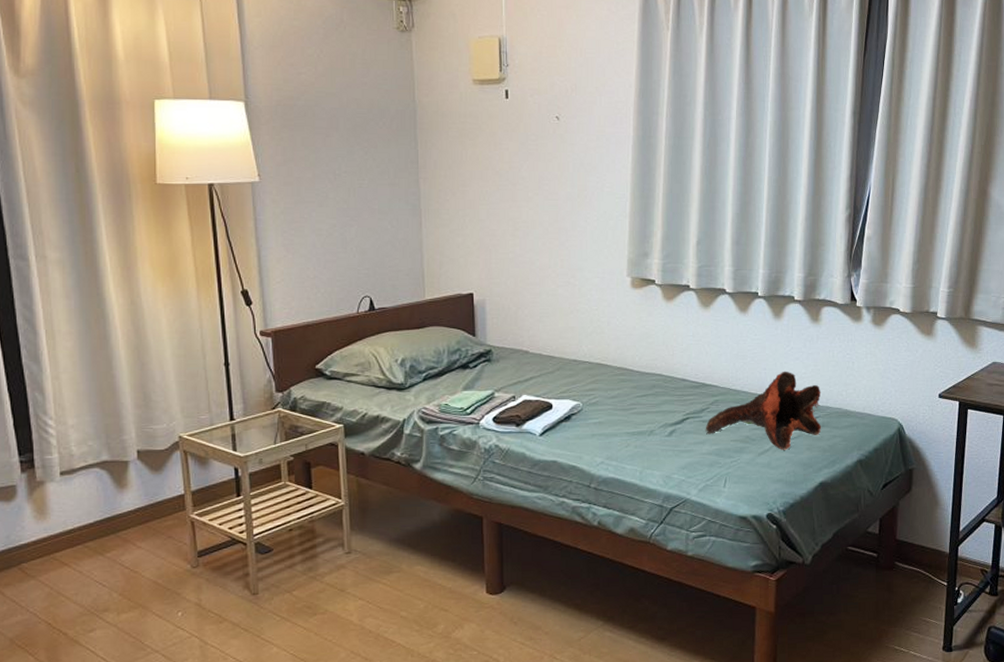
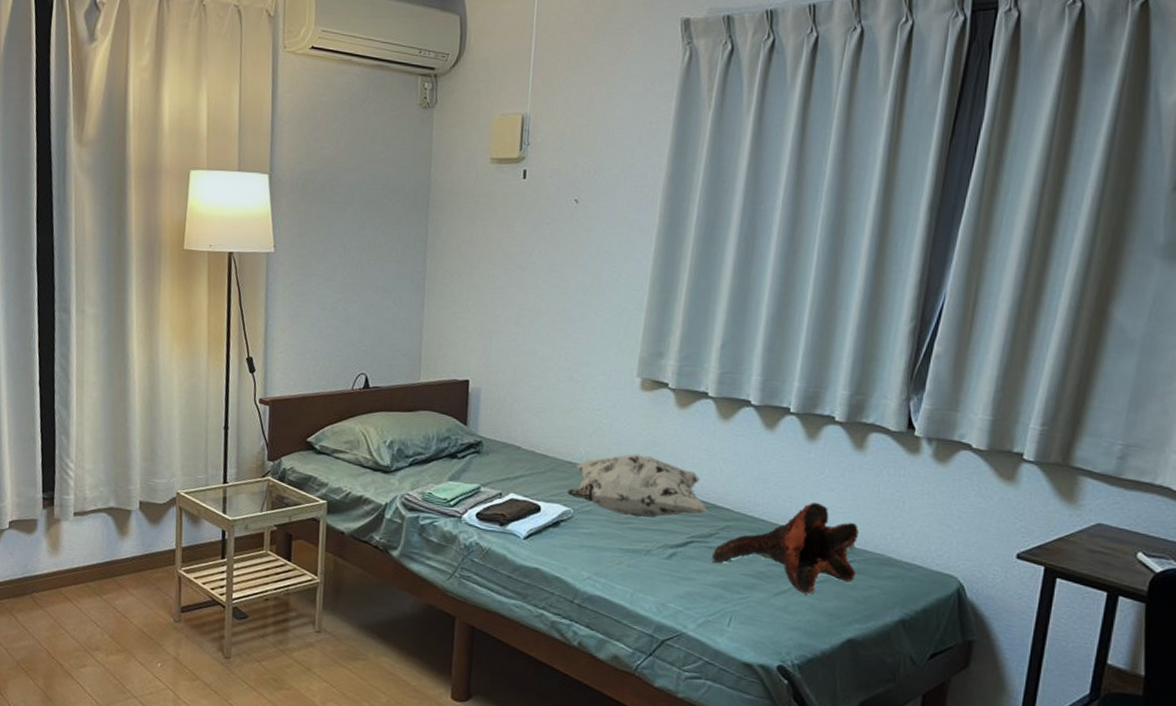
decorative pillow: none [575,346,699,403] -> present [567,454,708,518]

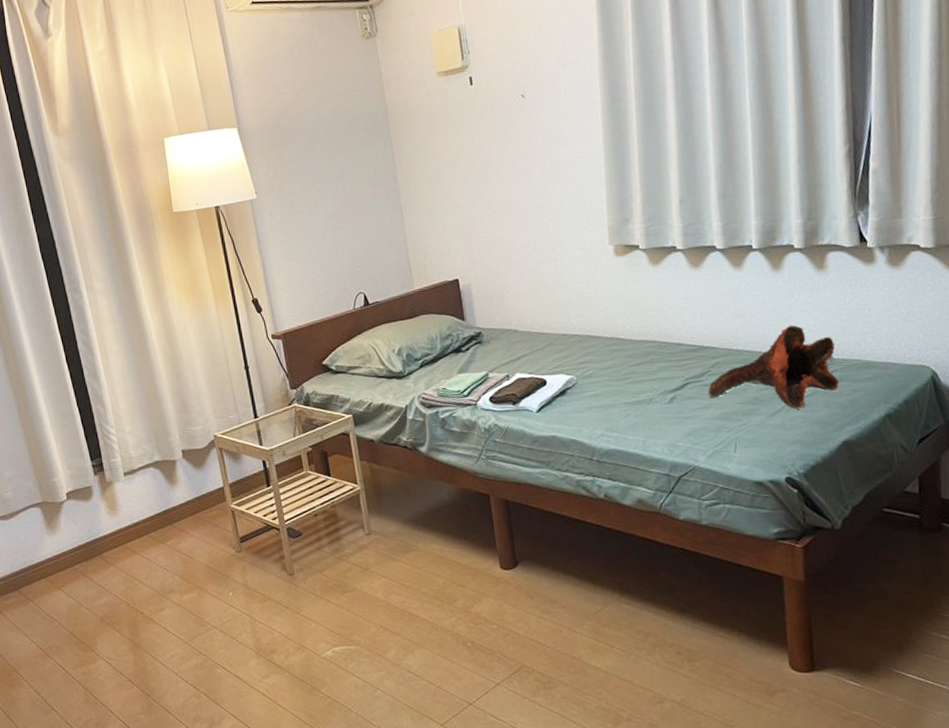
decorative pillow: present [567,454,708,518] -> none [567,314,697,372]

